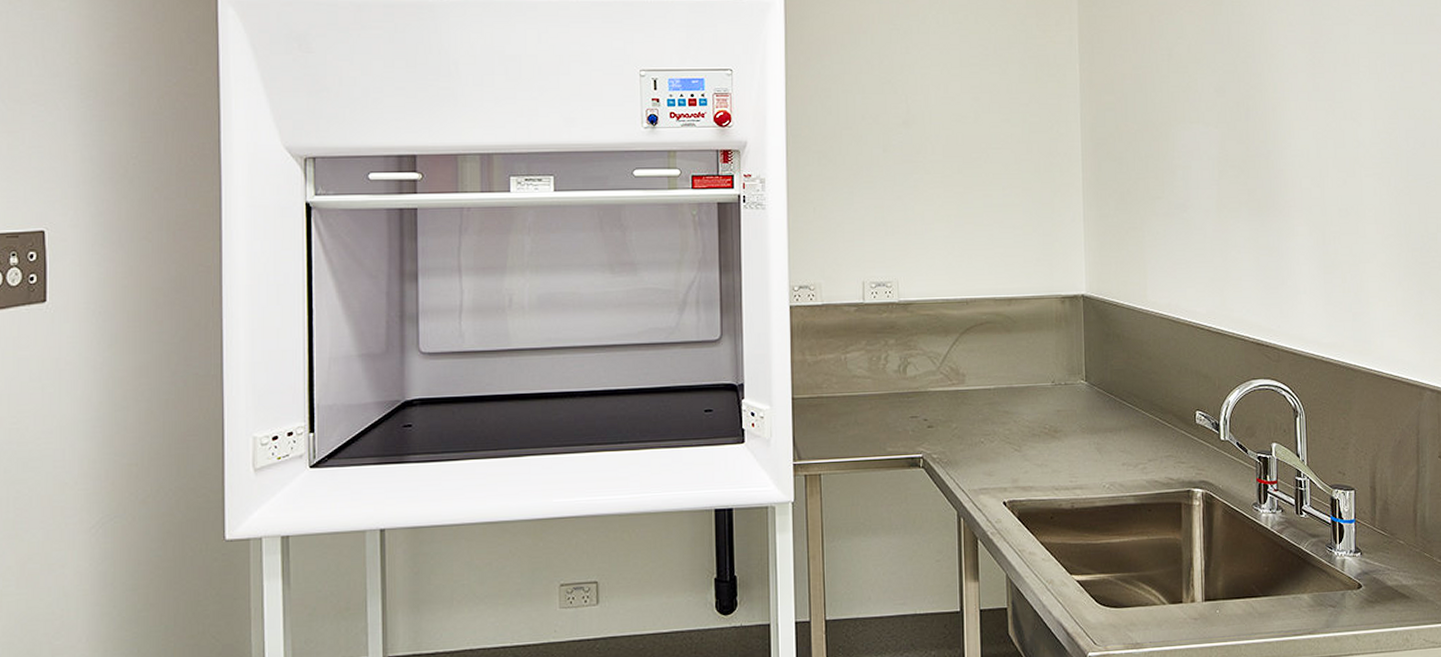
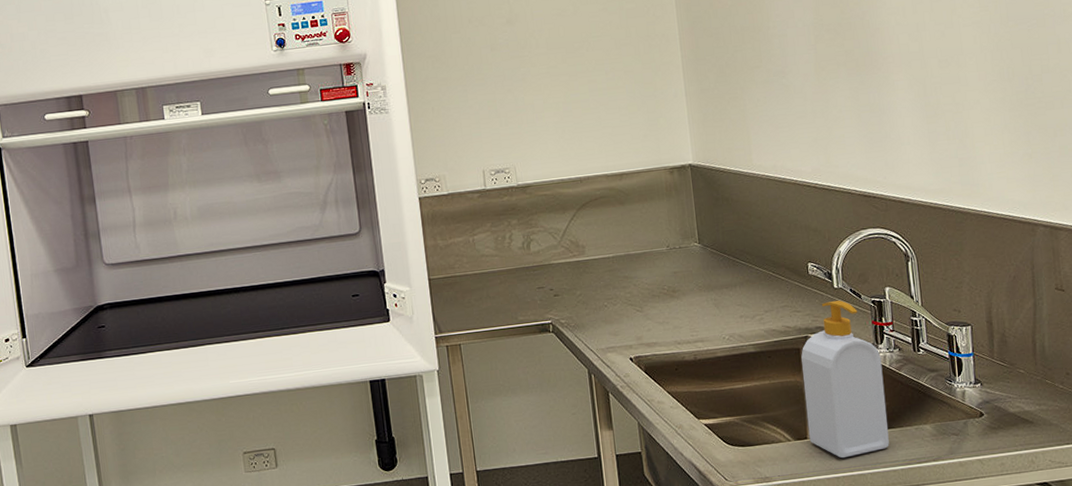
soap bottle: none [1182,454,1266,626] -> present [801,300,889,459]

